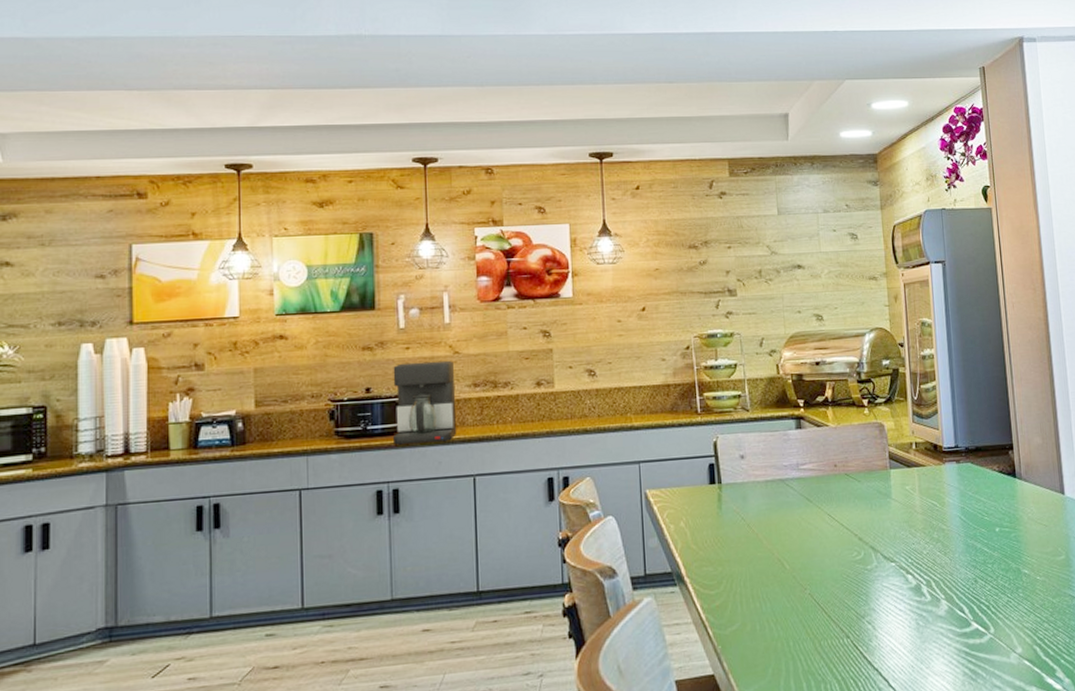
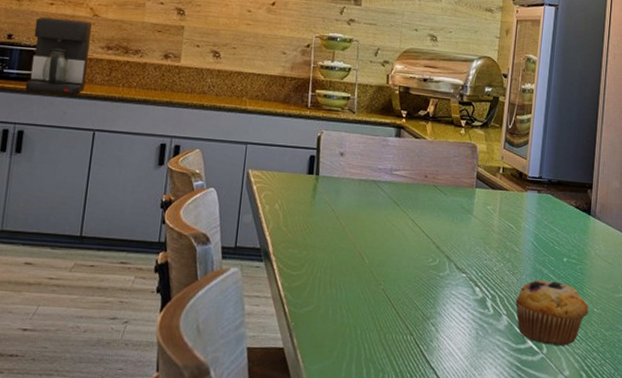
muffin: none [952,554,1031,624] -> present [515,279,589,346]

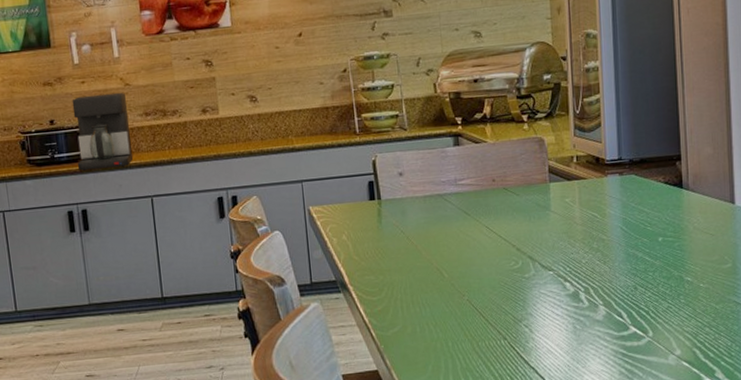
muffin: present [515,279,589,346] -> none [611,263,694,328]

